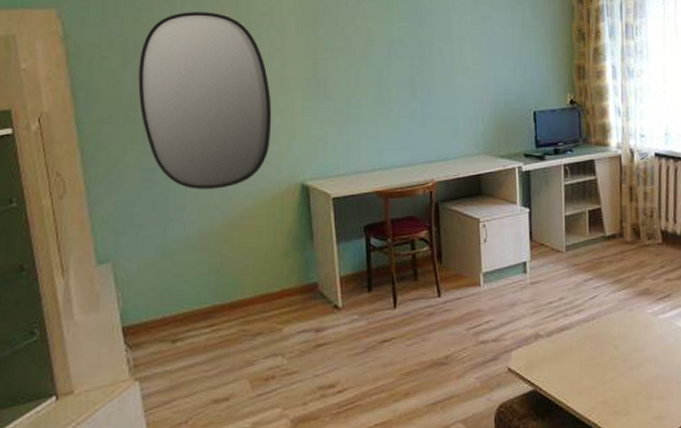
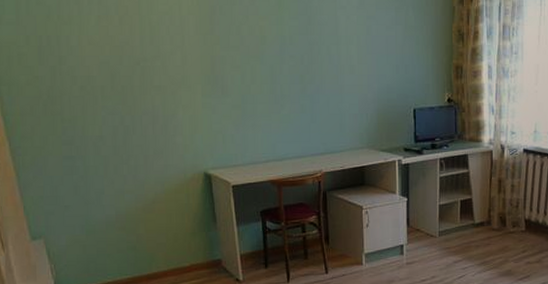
home mirror: present [138,12,272,189] -> none [53,10,176,176]

